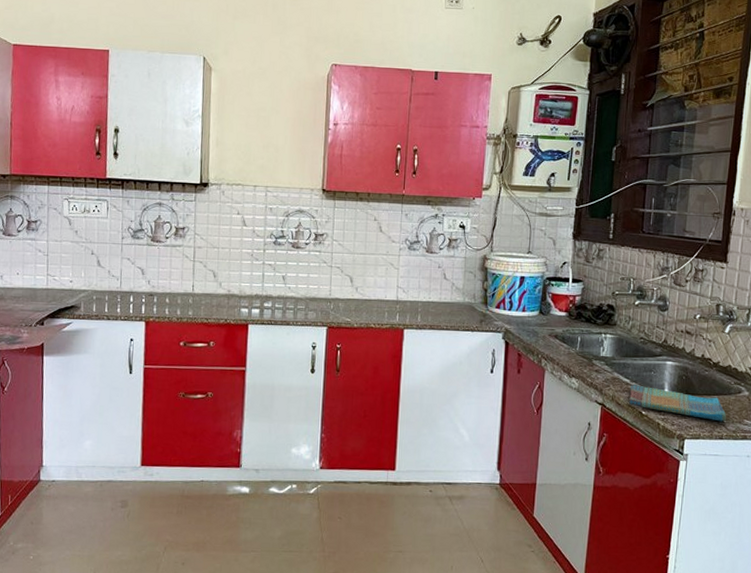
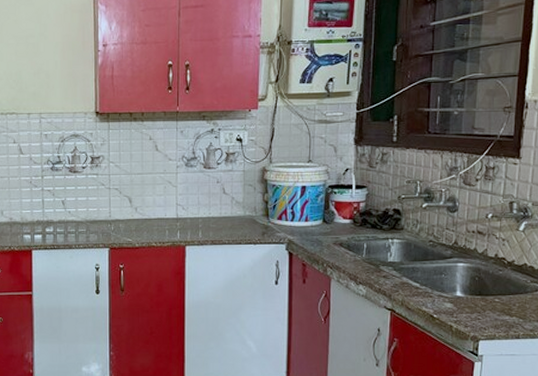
dish towel: present [629,384,727,422] -> none [419,288,523,321]

